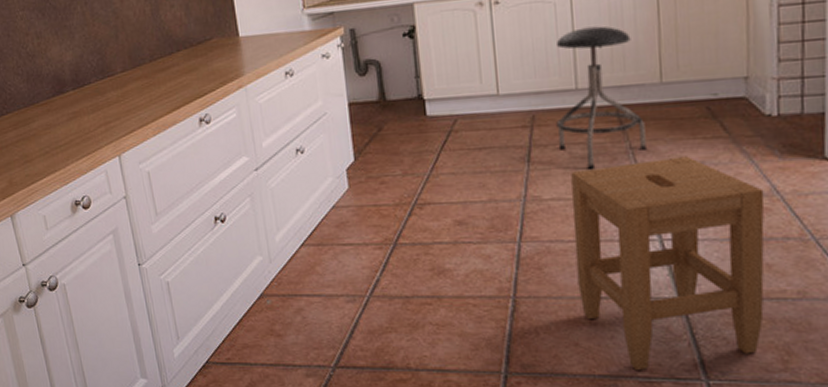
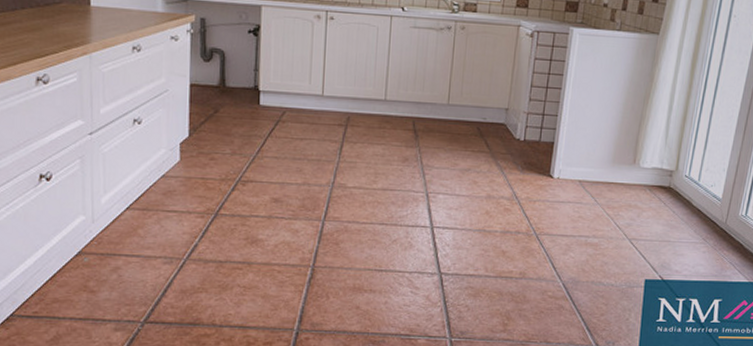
stool: present [555,26,647,169] -> none [365,51,432,166]
stool: present [571,156,765,371] -> none [365,163,508,330]

